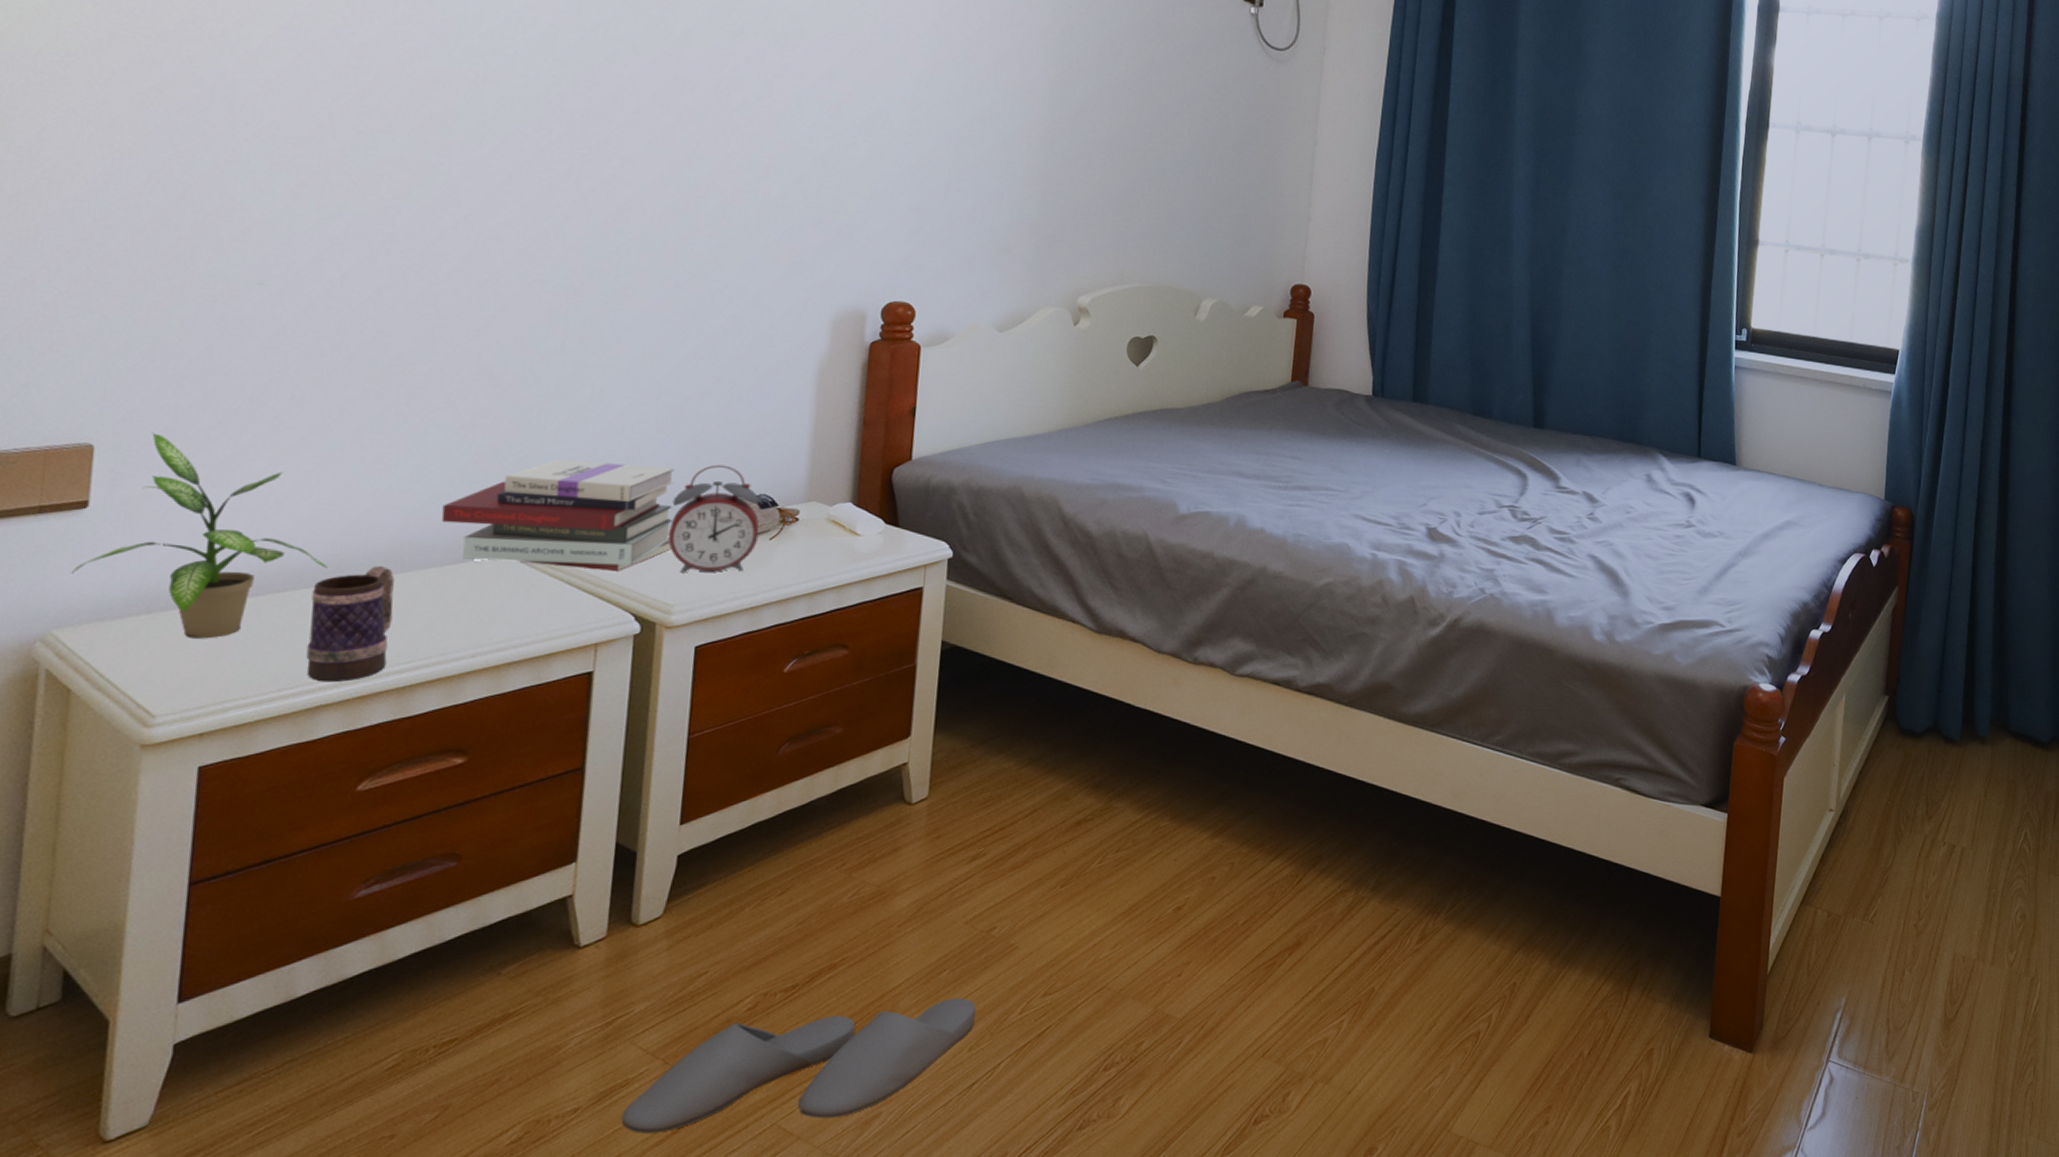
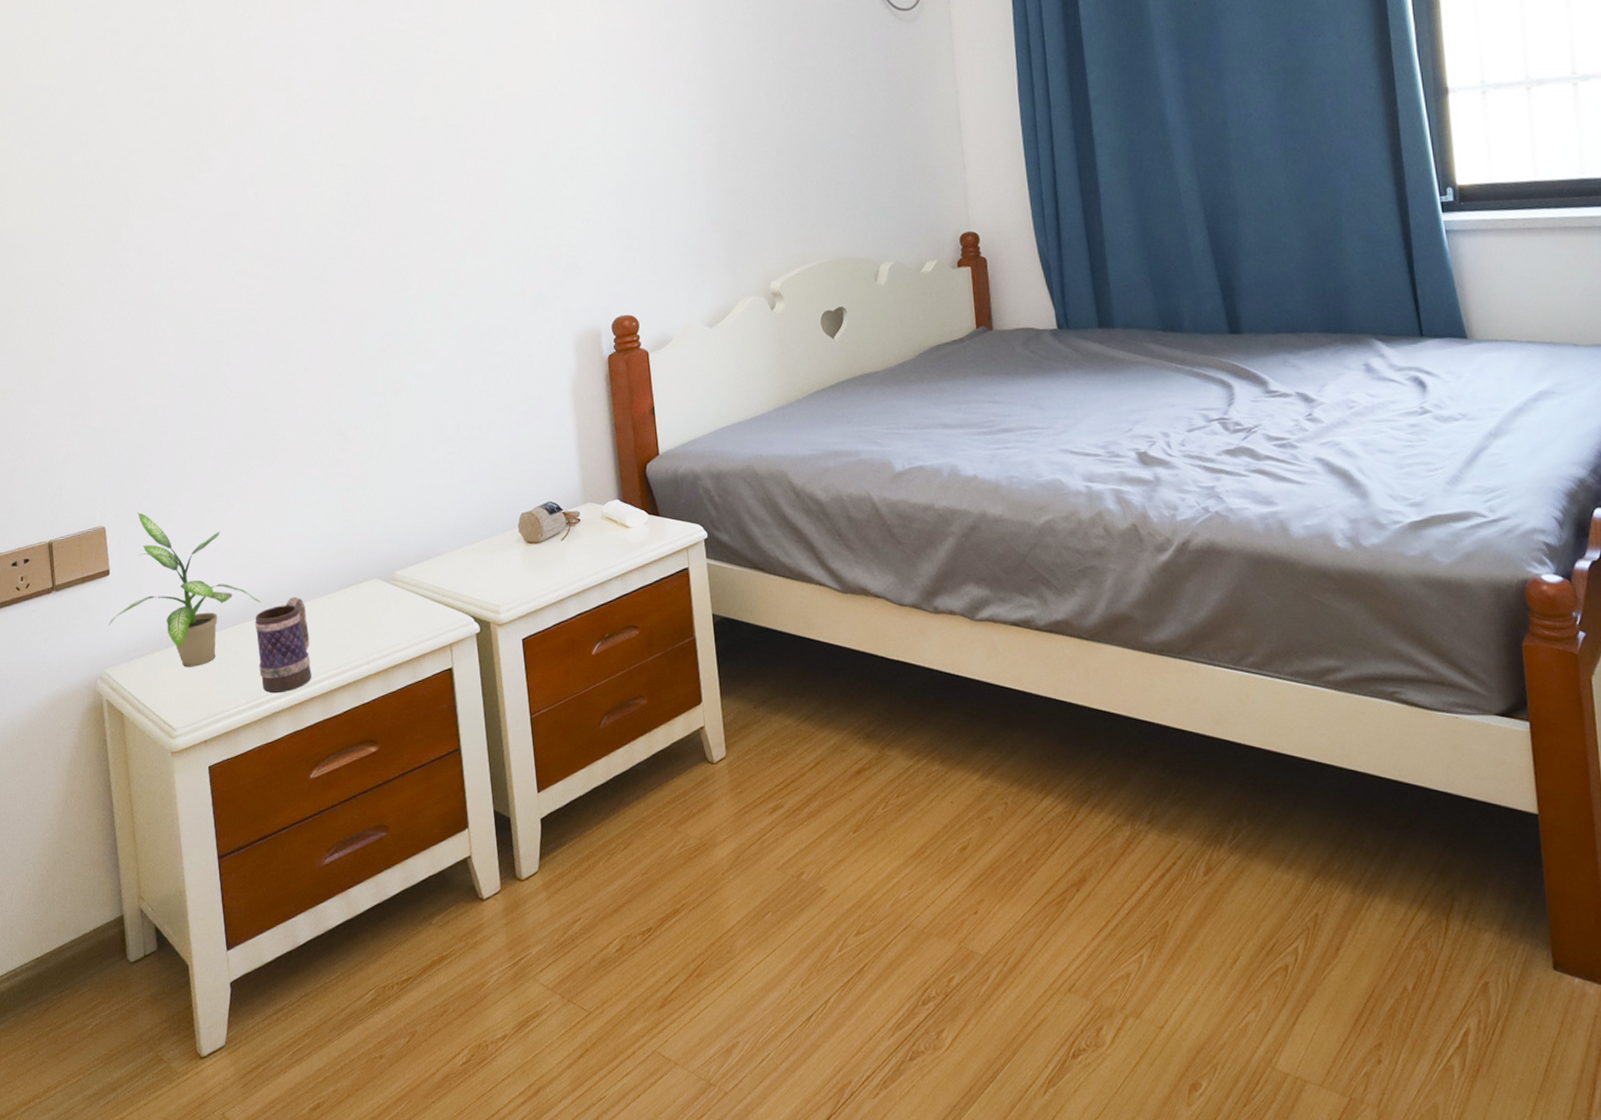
books: present [441,459,674,571] -> none [326,489,490,584]
slippers: present [621,997,976,1133] -> none [538,937,802,1057]
alarm clock: present [667,464,760,573] -> none [484,481,553,578]

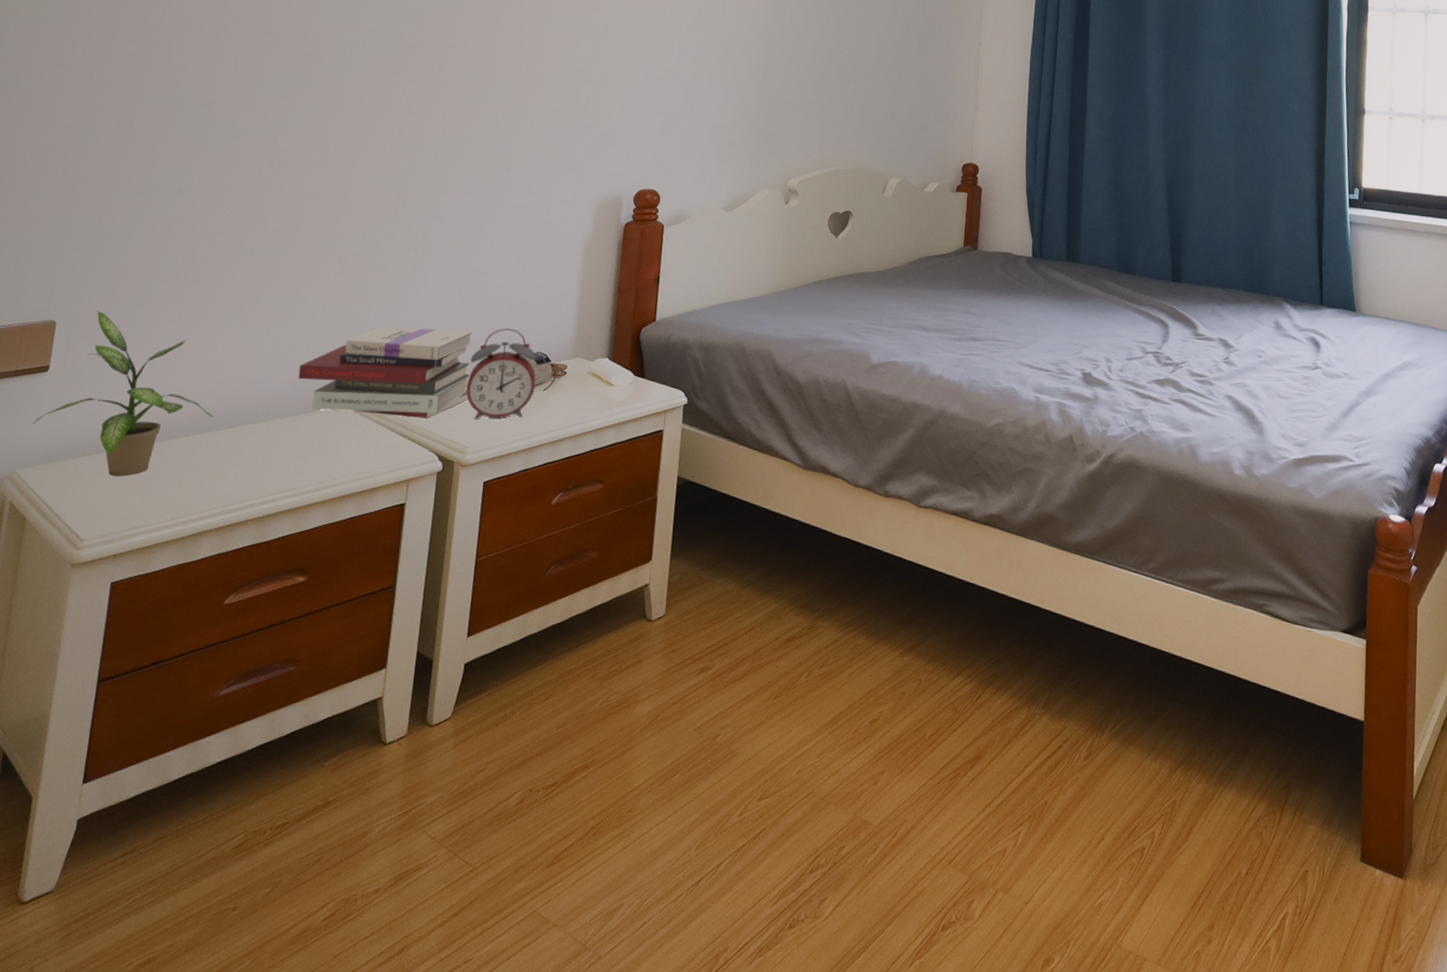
mug: present [255,597,312,694] -> none [194,416,262,513]
books: none [326,489,490,584] -> present [298,326,472,418]
alarm clock: none [484,481,553,578] -> present [465,328,537,420]

